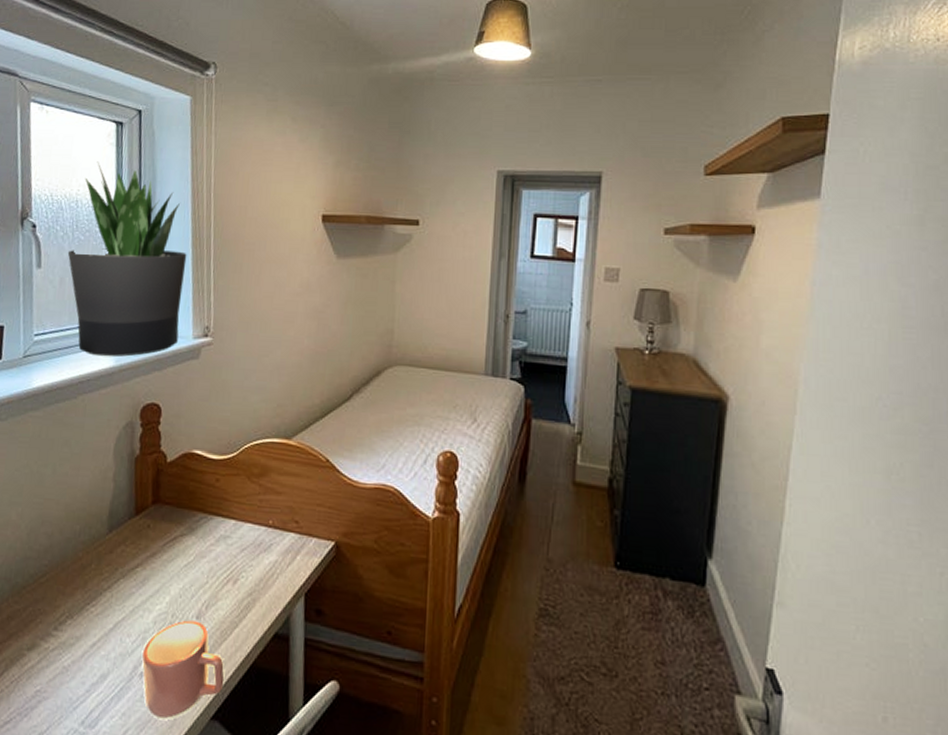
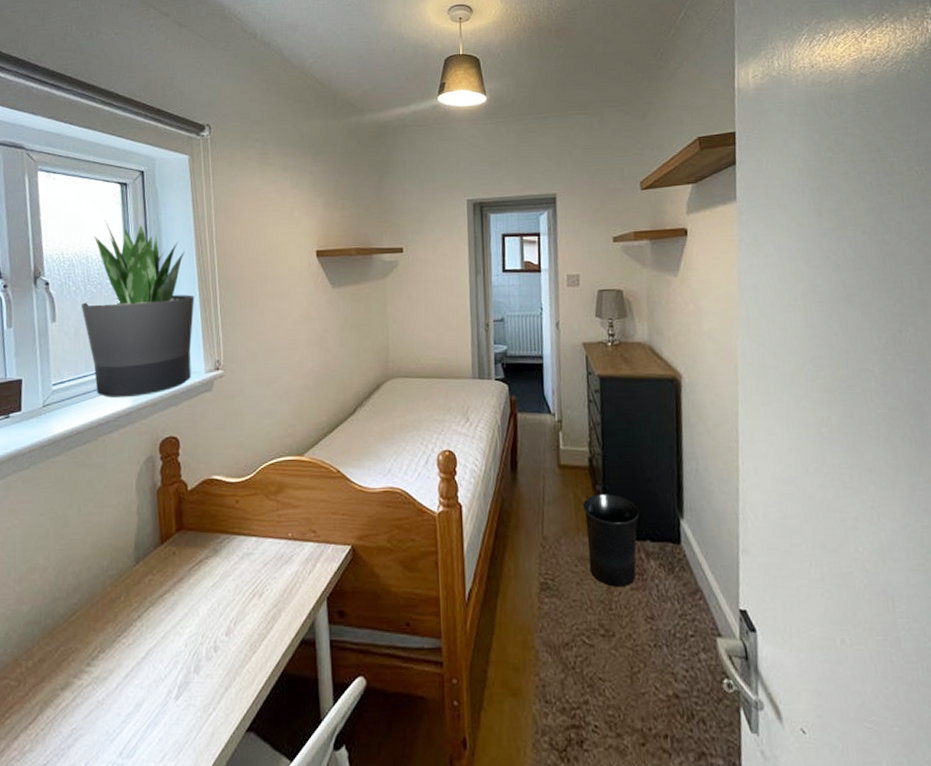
mug: present [142,620,225,720] -> none [176,638,257,738]
waste bin: none [597,519,661,626] -> present [583,494,640,587]

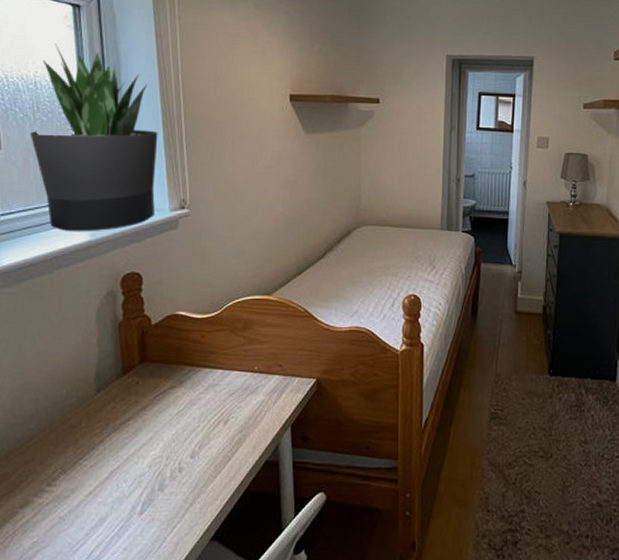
waste bin: present [583,494,640,587] -> none [534,338,583,417]

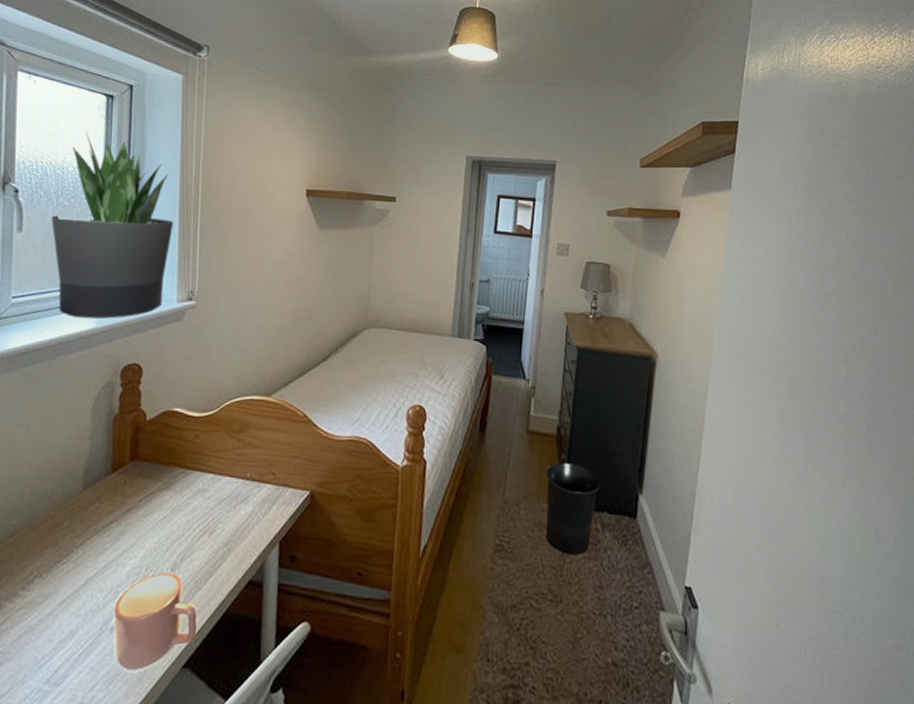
mug: none [140,460,221,547] -> present [113,572,198,671]
waste bin: none [534,338,583,417] -> present [545,463,601,555]

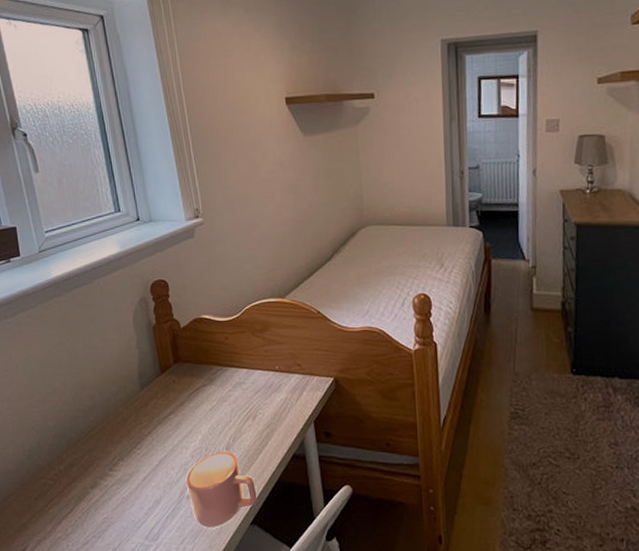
planter: present [51,131,174,320] -> none [60,68,173,245]
waste bin: present [545,463,601,555] -> none [554,335,610,417]

